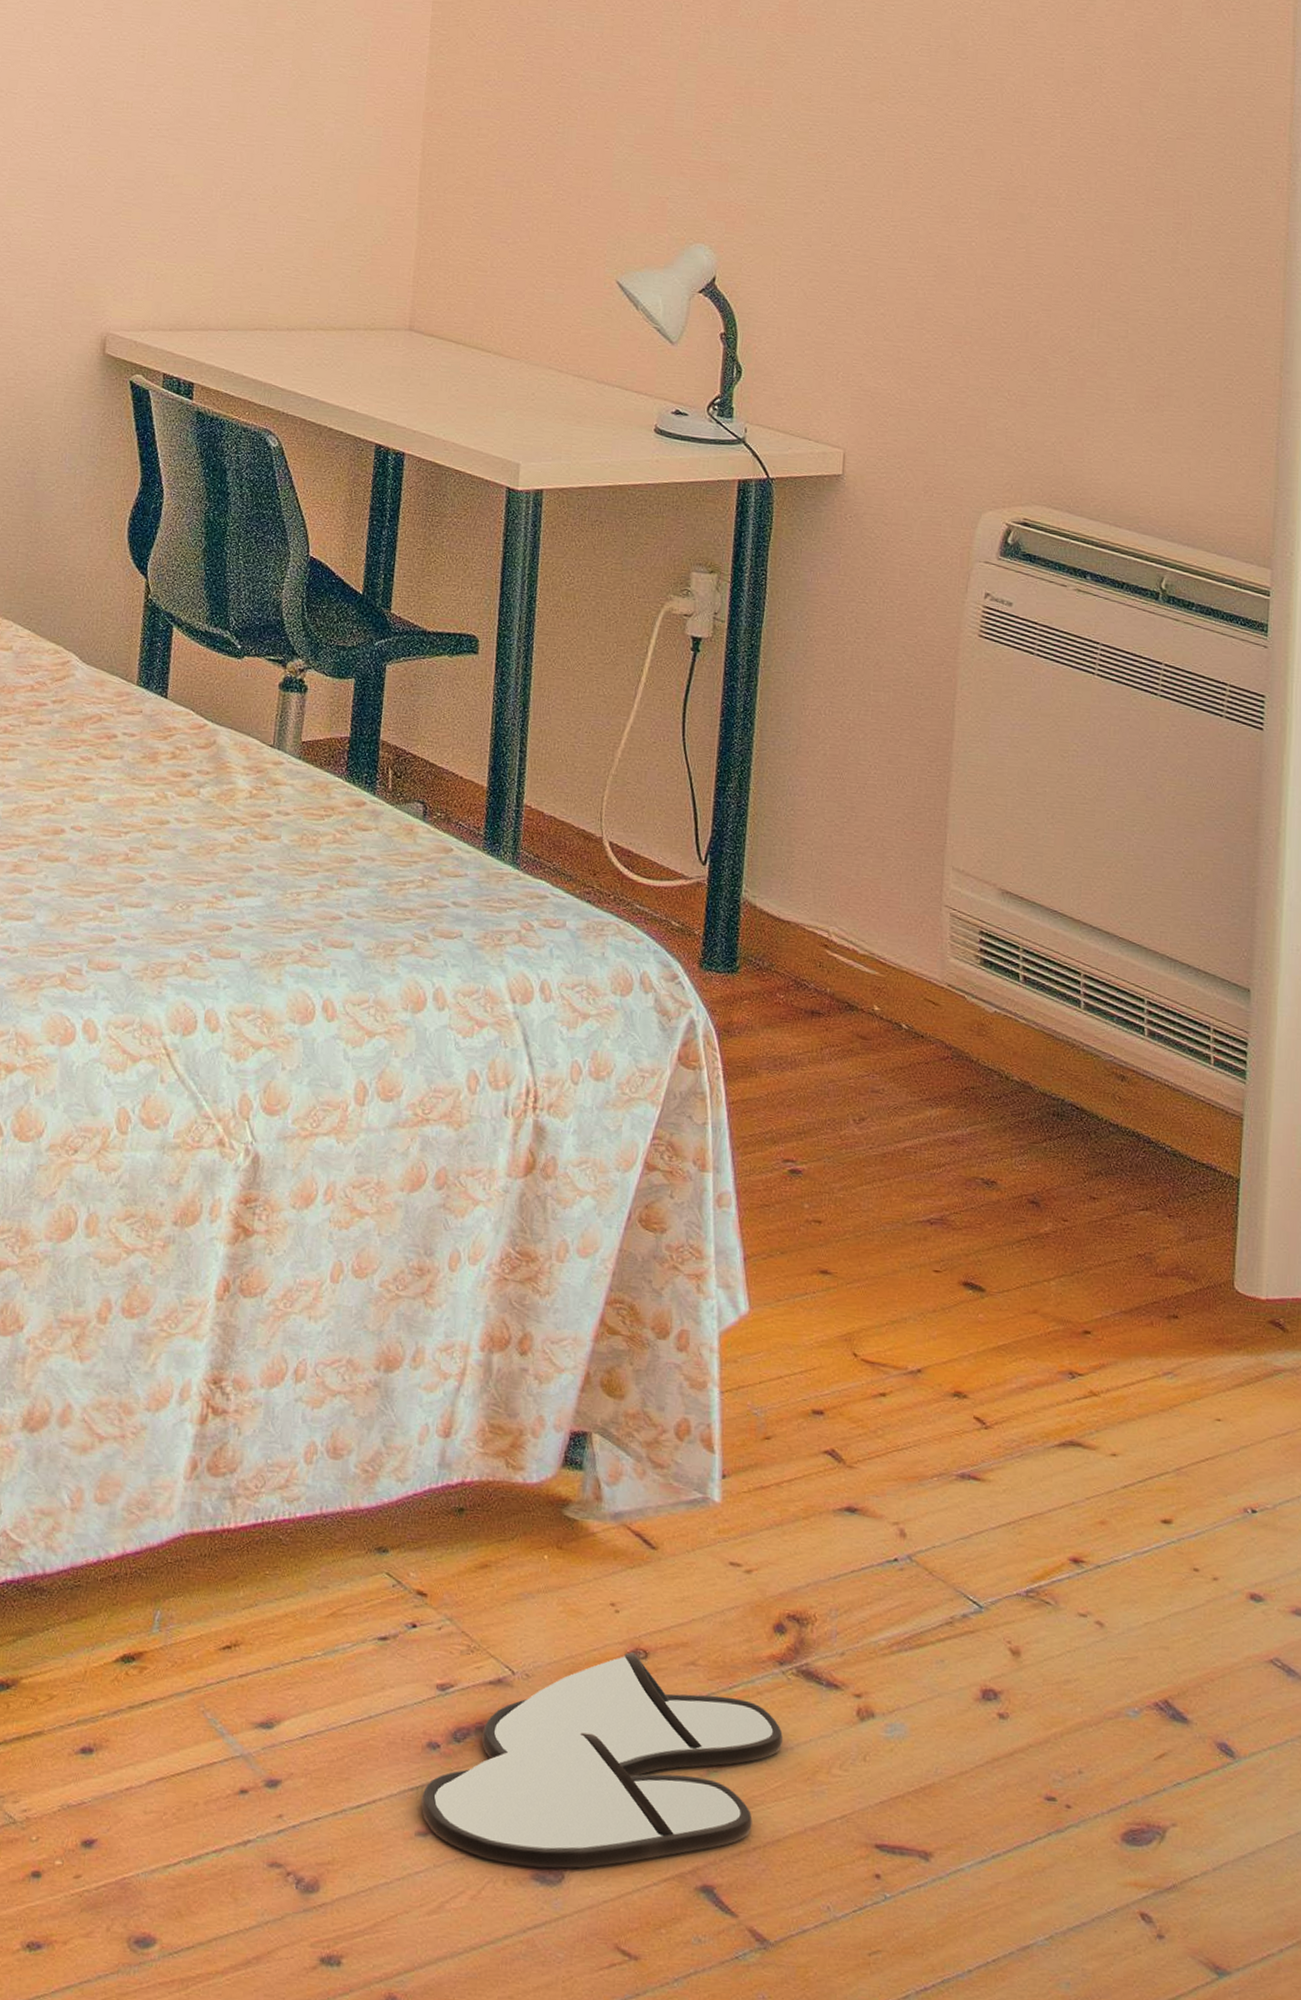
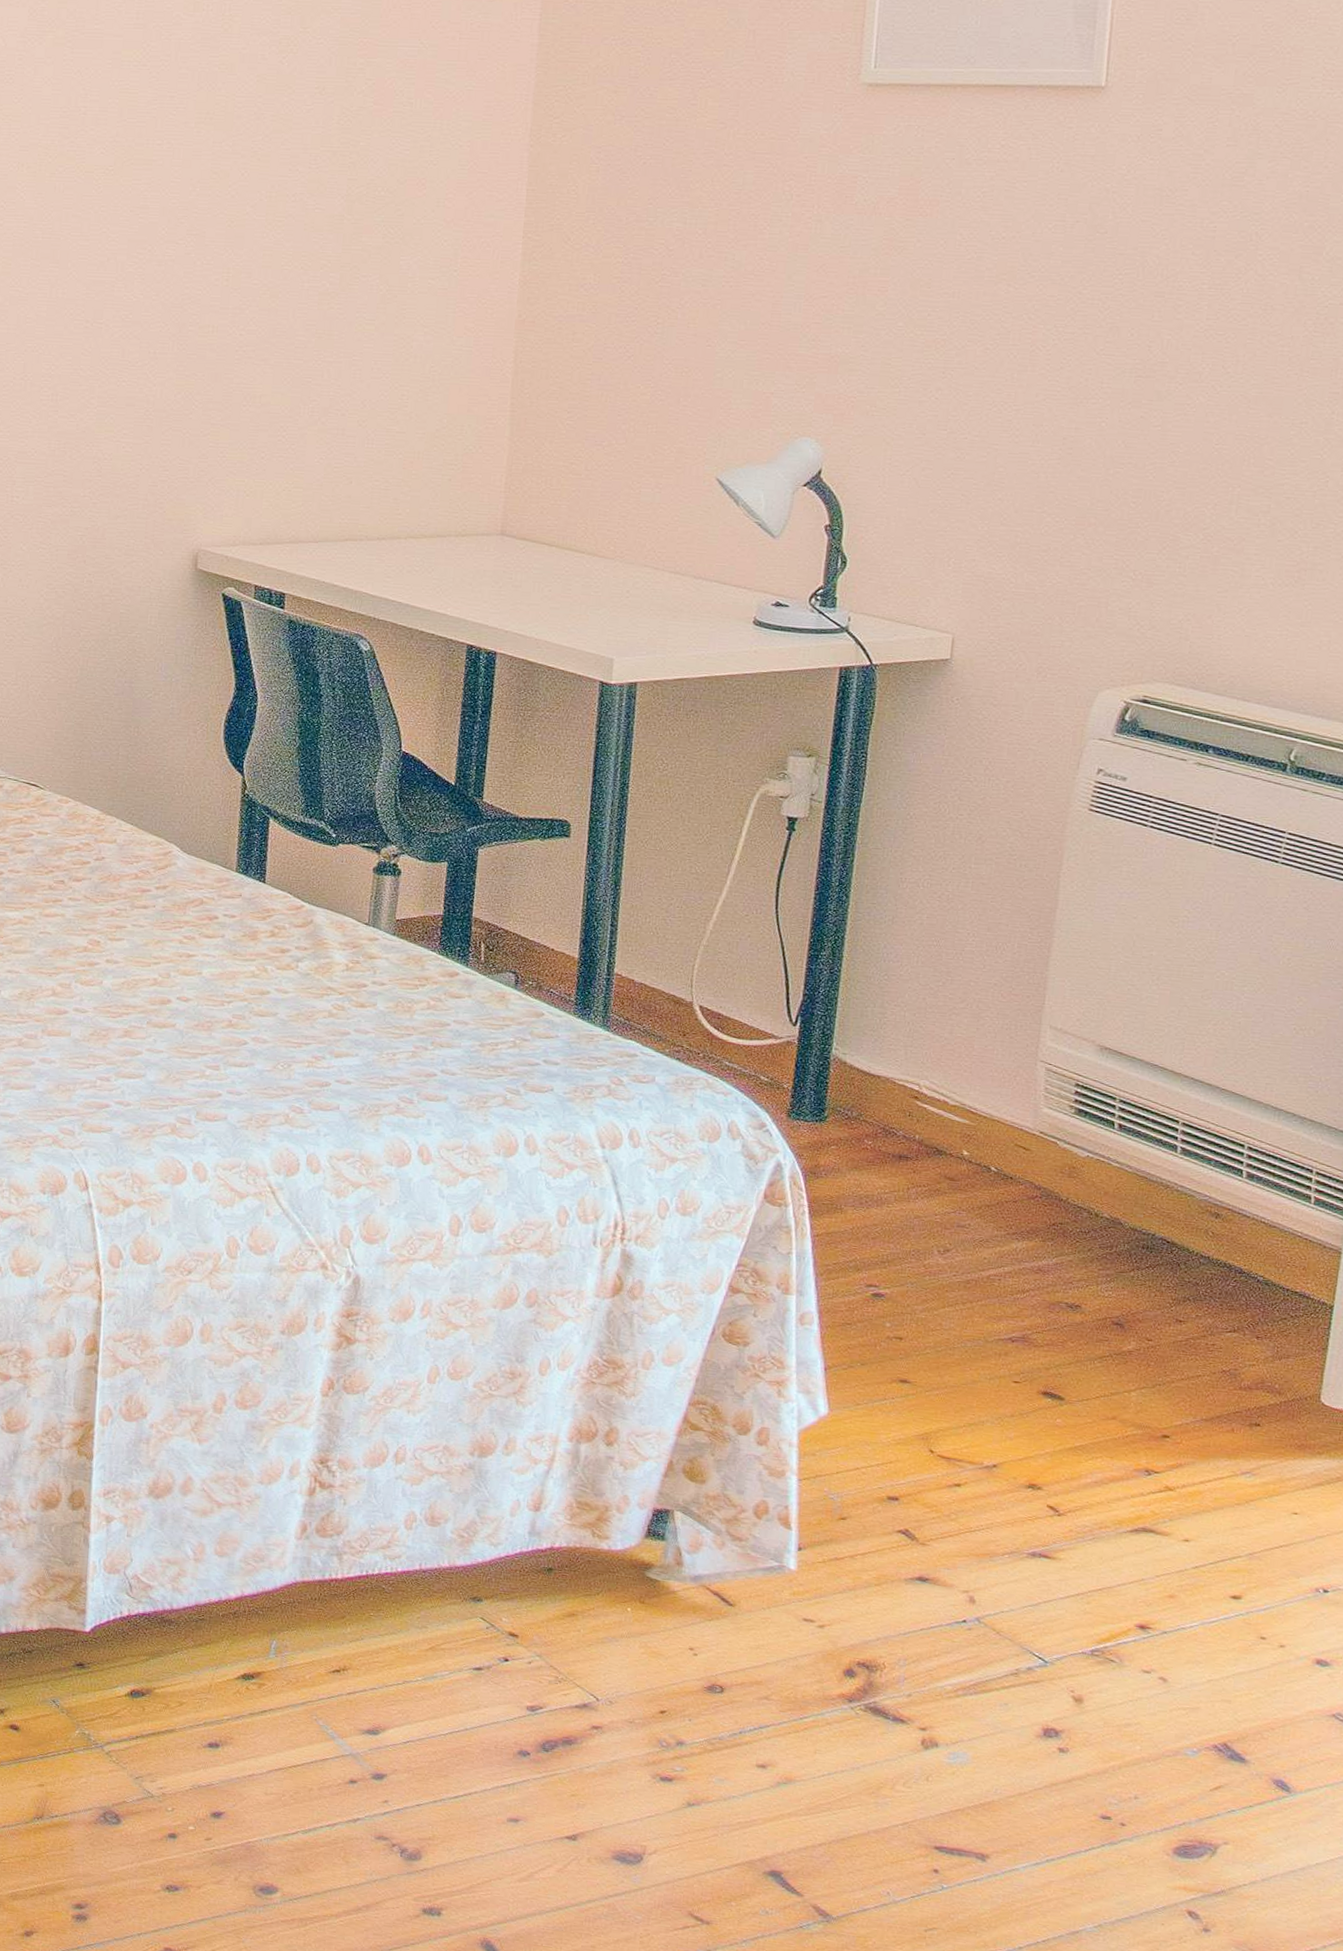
slippers: present [421,1652,784,1868] -> none [512,1687,850,1853]

